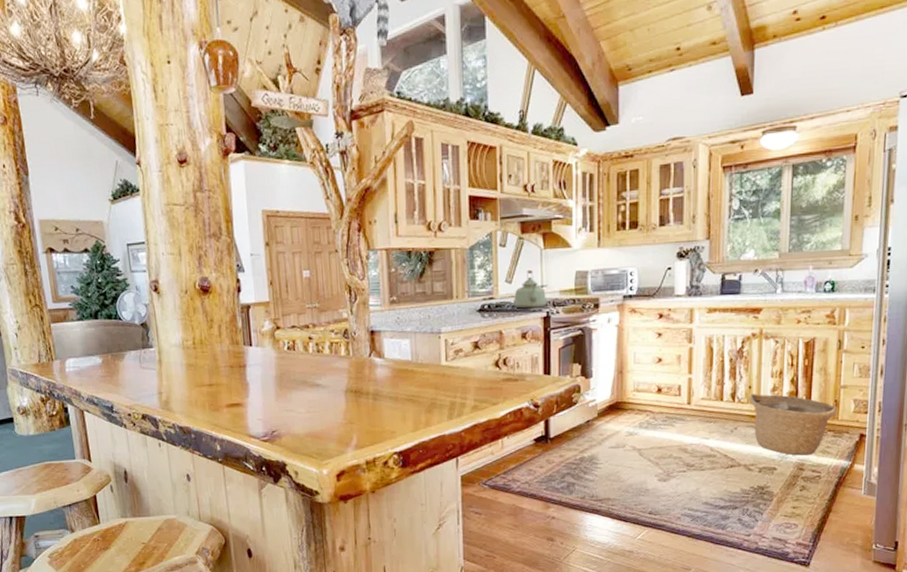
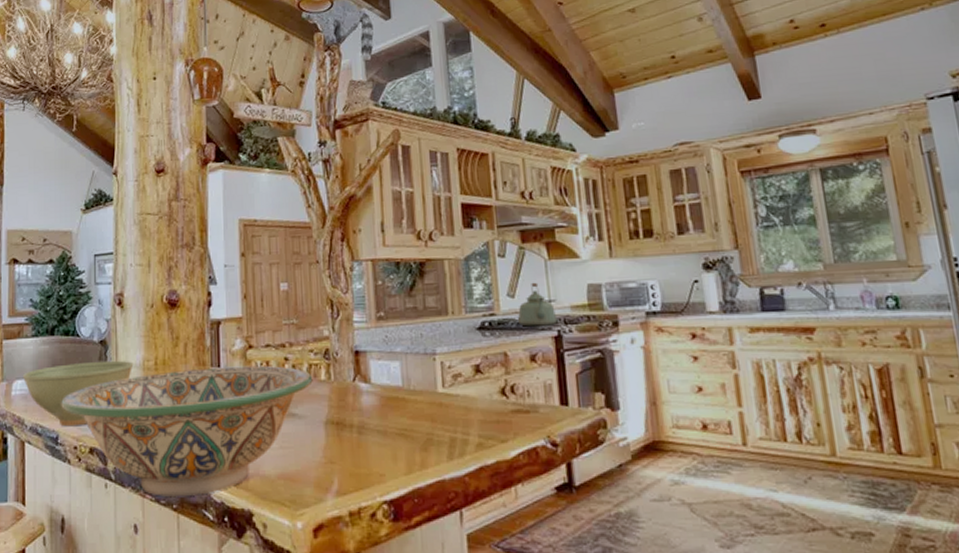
bowl: none [73,340,174,398] -> present [22,360,134,427]
decorative bowl: none [112,344,334,452] -> present [61,365,313,497]
basket: present [749,394,838,456] -> none [819,433,939,517]

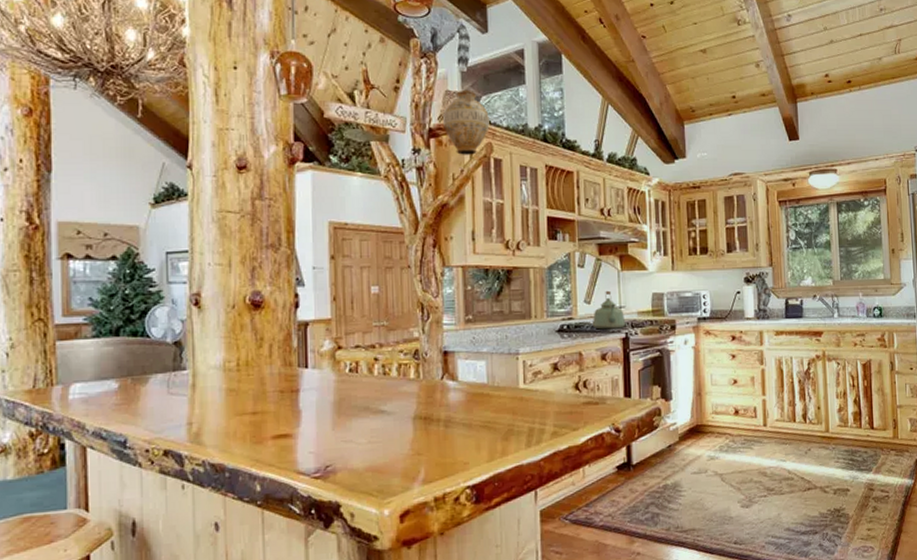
bowl: present [22,360,134,427] -> none [81,361,213,430]
decorative bowl: present [61,365,313,497] -> none [129,366,402,494]
ceramic jug: none [348,78,396,144] -> present [443,91,490,155]

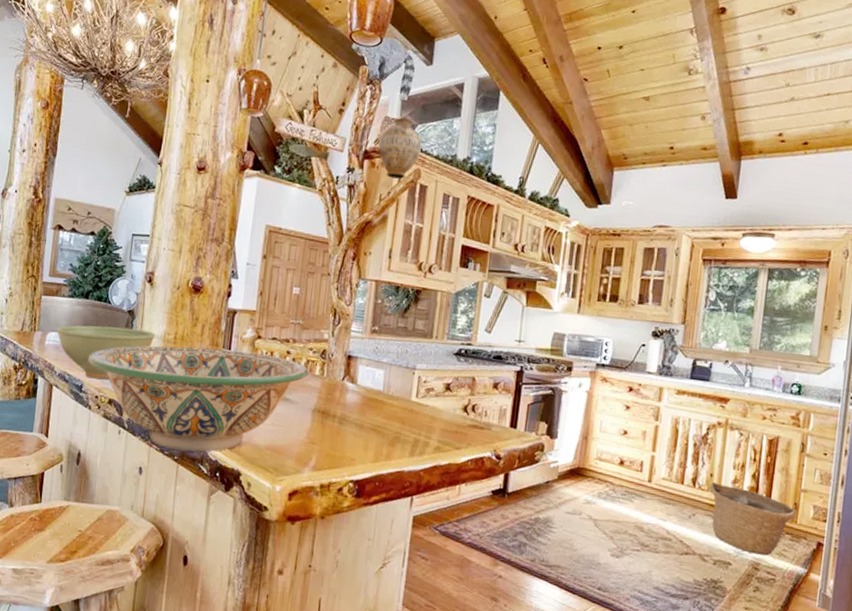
bowl: none [81,361,213,430] -> present [56,325,156,380]
decorative bowl: none [129,366,402,494] -> present [88,345,309,452]
kettle: present [592,290,626,331] -> none [489,323,523,363]
basket: none [818,414,897,476] -> present [709,482,797,555]

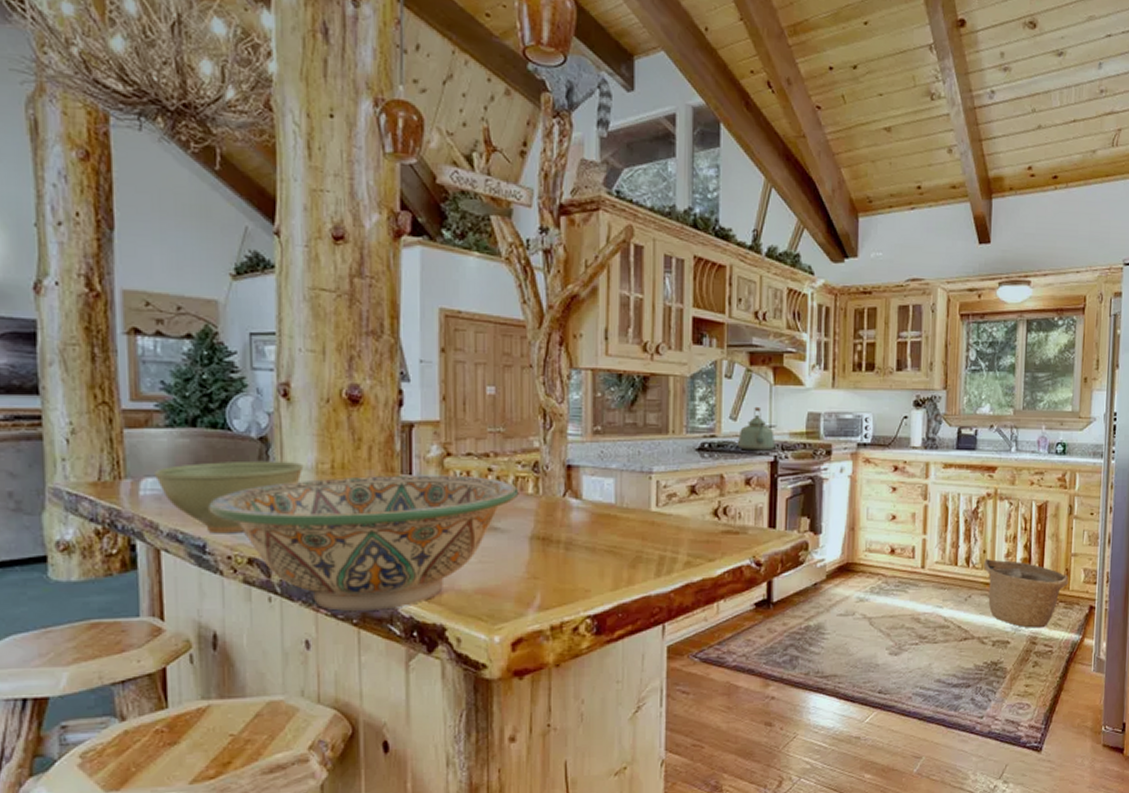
ceramic jug: present [378,118,422,179] -> none [577,160,631,239]
kettle: none [489,323,523,363] -> present [737,406,776,452]

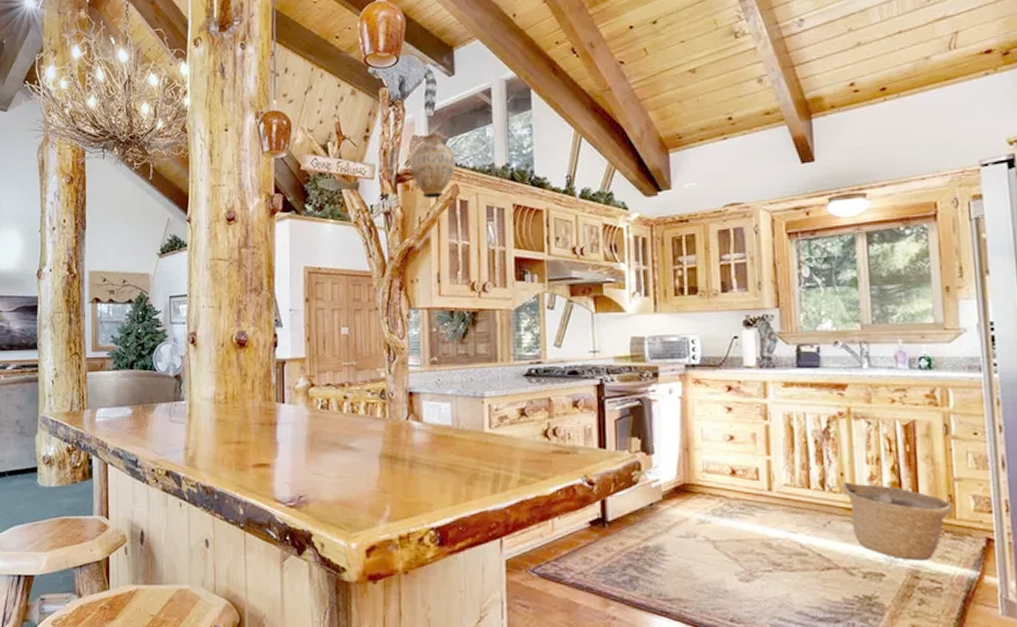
bowl: present [153,460,304,534] -> none [105,393,206,452]
decorative bowl: present [208,475,519,611] -> none [140,402,369,516]
ceramic jug: none [577,160,631,239] -> present [410,134,456,198]
kettle: present [737,406,776,452] -> none [562,333,601,376]

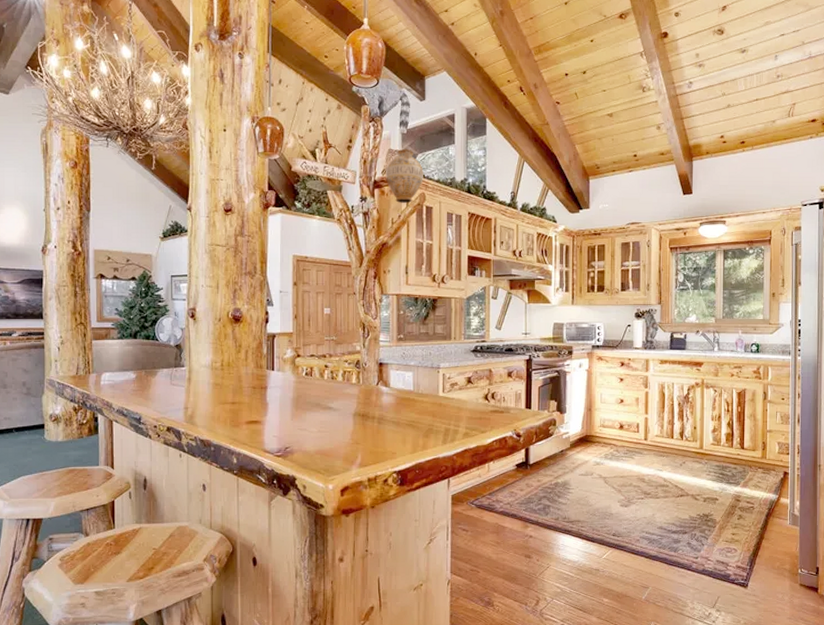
basket: present [842,482,954,561] -> none [694,434,766,488]

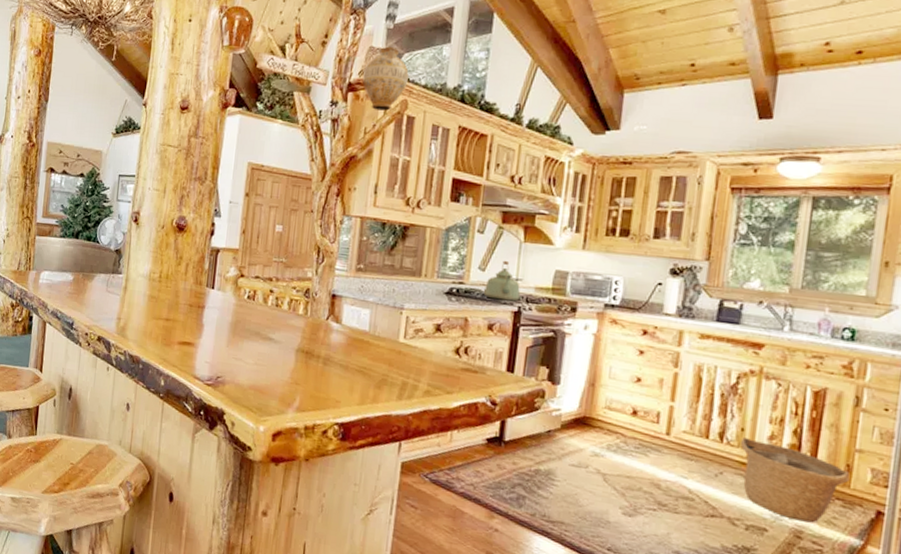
kettle: none [501,319,530,353] -> present [483,260,521,303]
basket: none [694,434,766,488] -> present [740,437,850,523]

